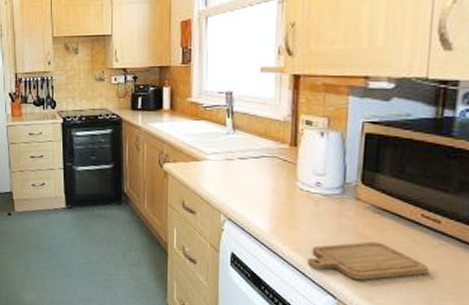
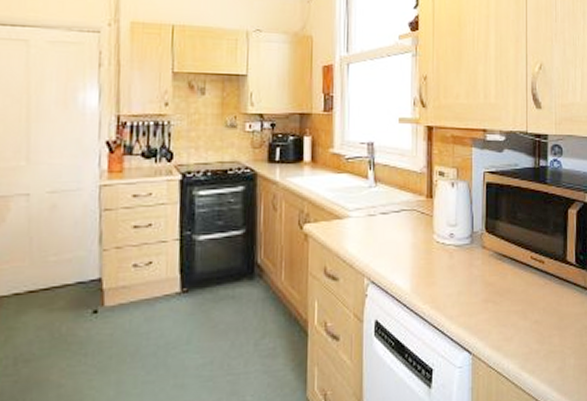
chopping board: present [308,241,429,281] -> none [446,288,539,331]

